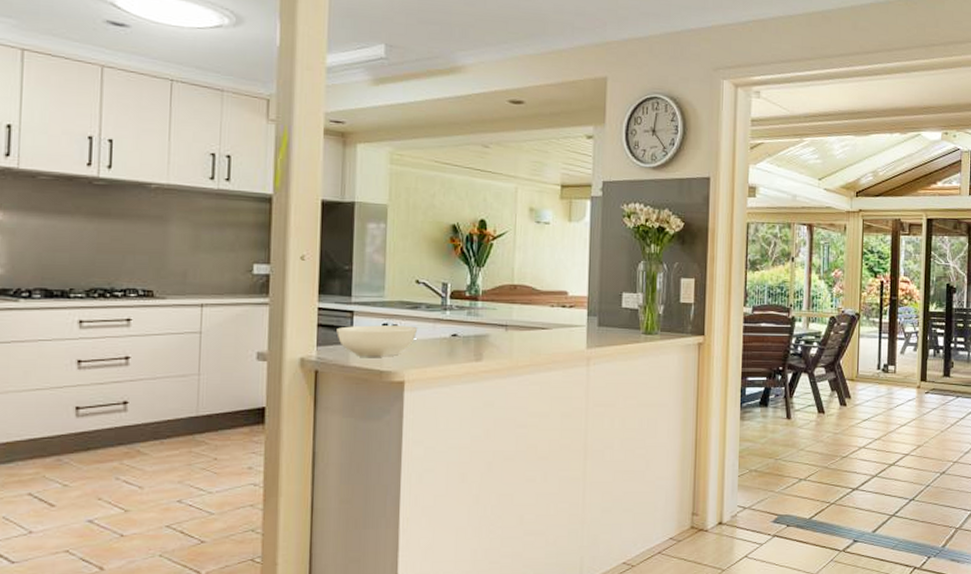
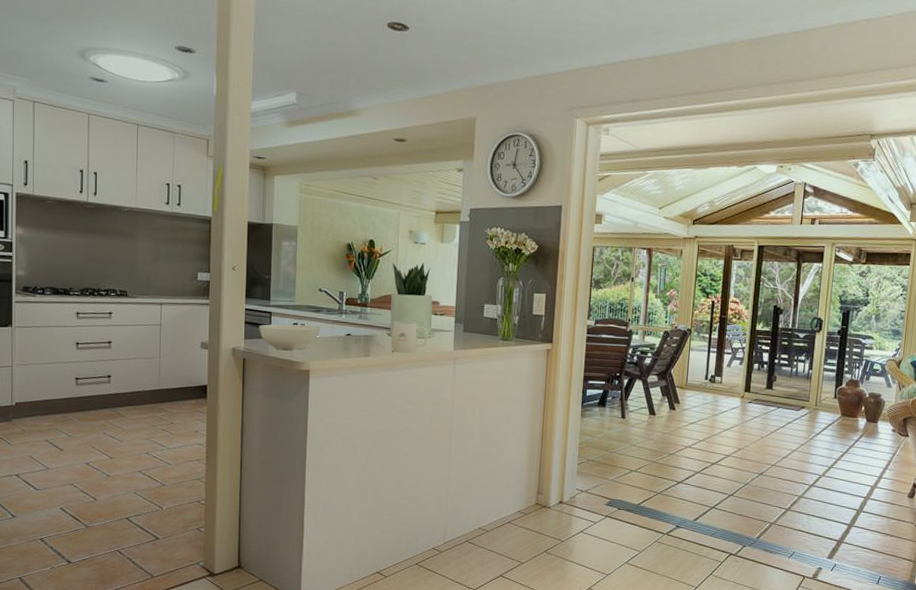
planter: none [501,246,564,337] -> present [385,262,435,339]
mug: none [508,316,556,355] -> present [390,321,429,354]

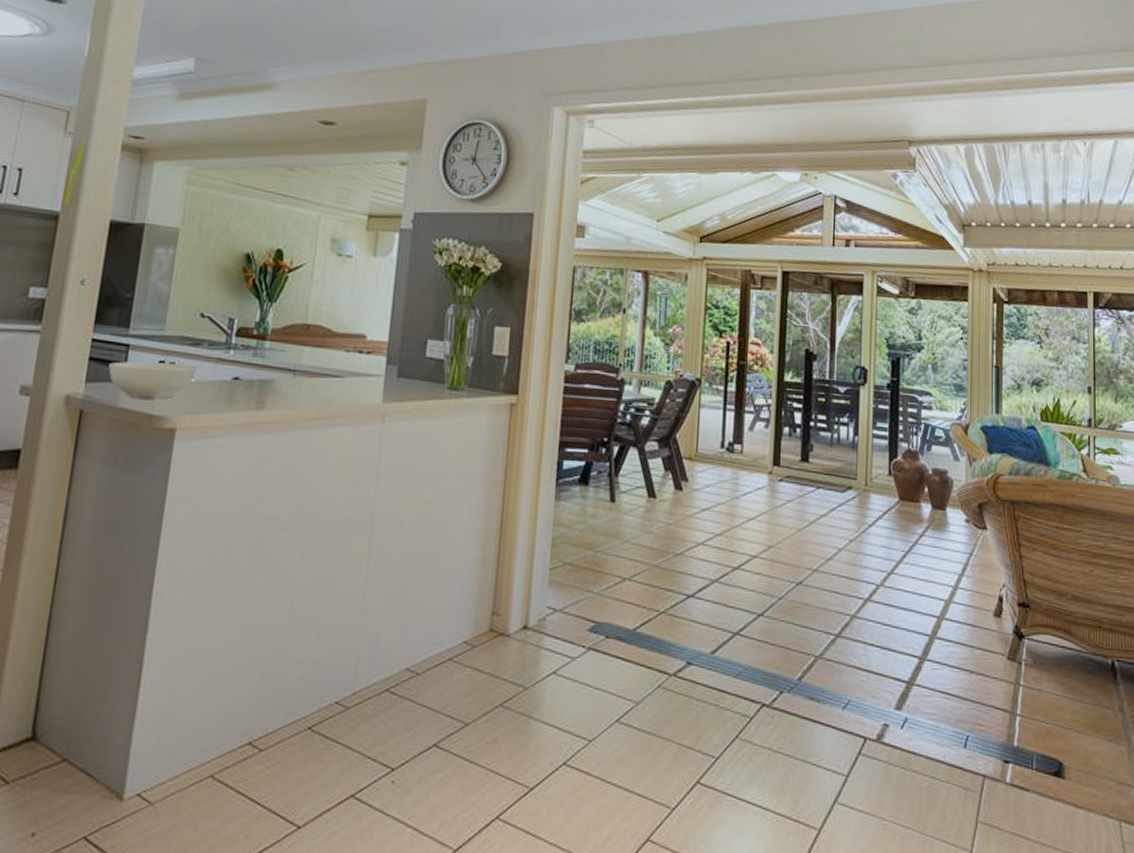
planter: present [385,262,435,339] -> none [288,280,358,386]
mug: present [390,321,429,354] -> none [294,361,349,407]

